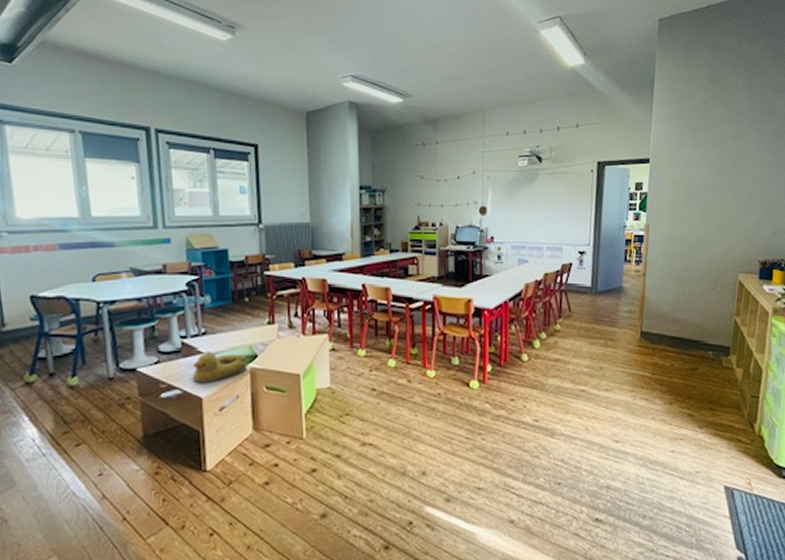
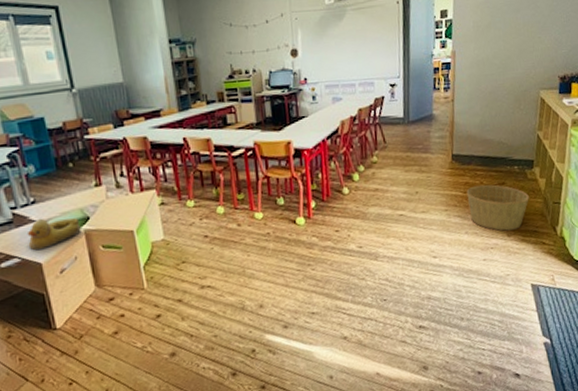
basket: none [655,367,724,422] -> present [466,184,529,231]

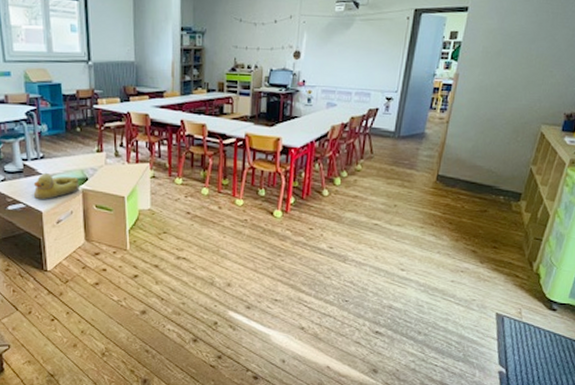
basket: present [466,184,529,231] -> none [445,208,510,258]

